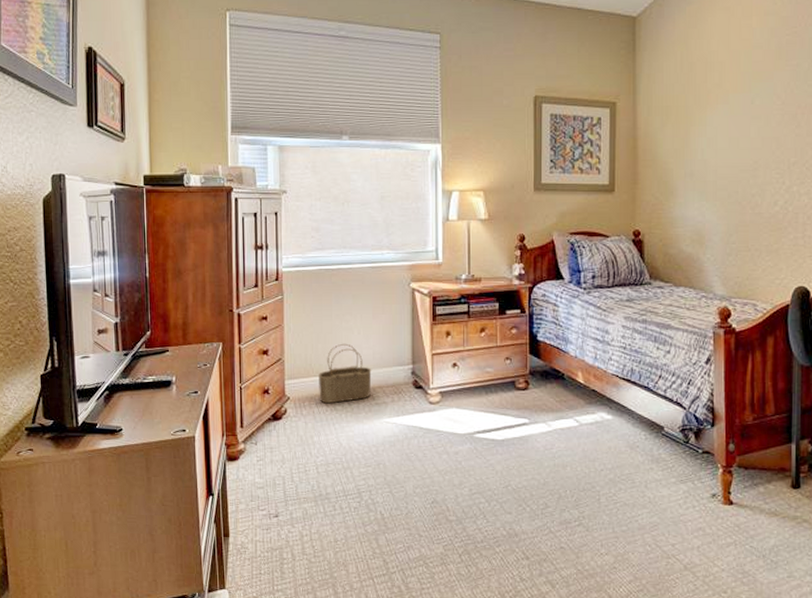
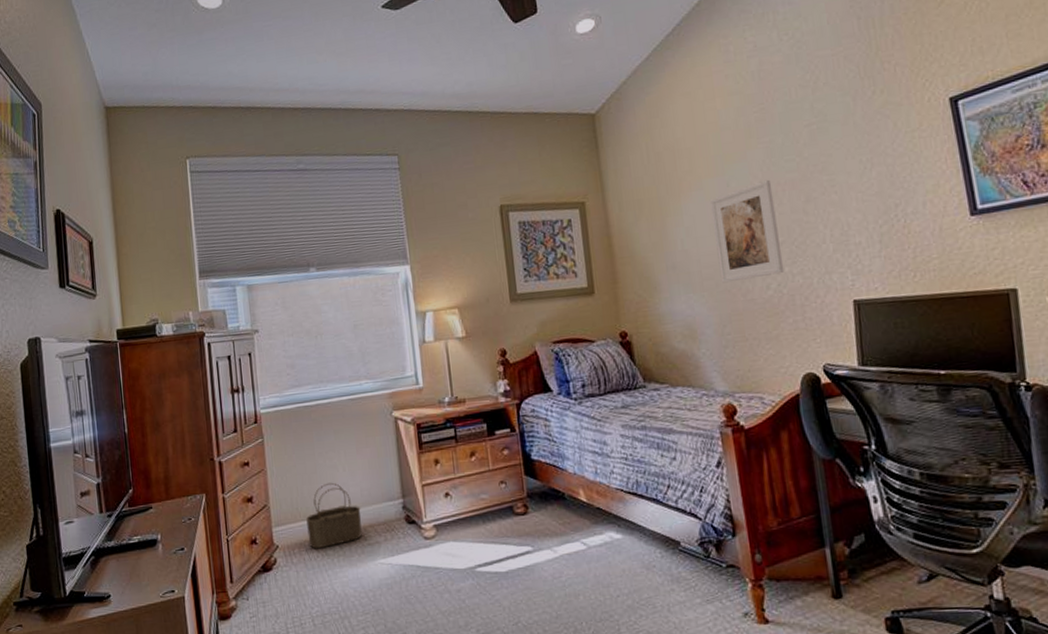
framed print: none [733,101,793,195] -> present [709,179,785,283]

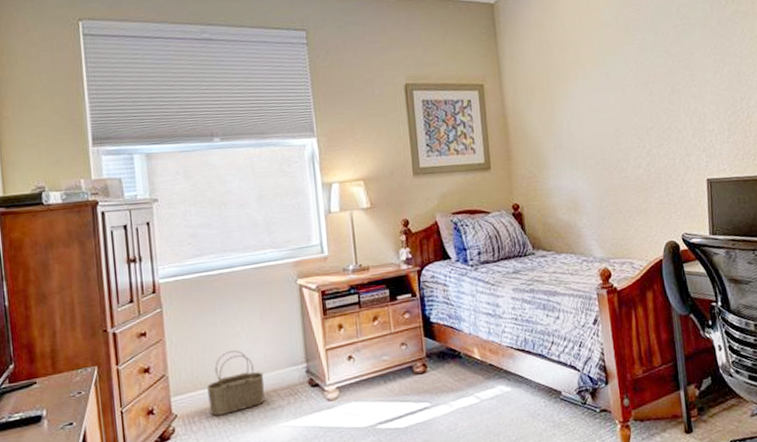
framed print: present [709,179,785,283] -> none [592,72,653,162]

